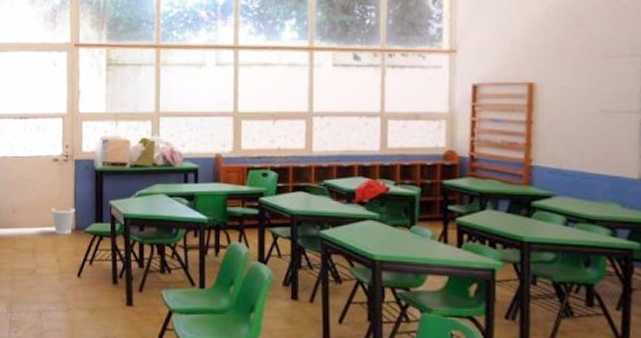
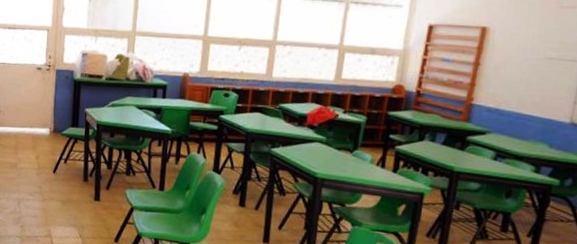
wastebasket: present [51,207,75,234] -> none [33,112,55,135]

